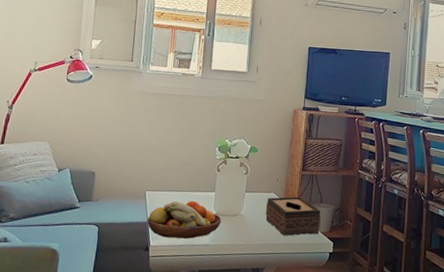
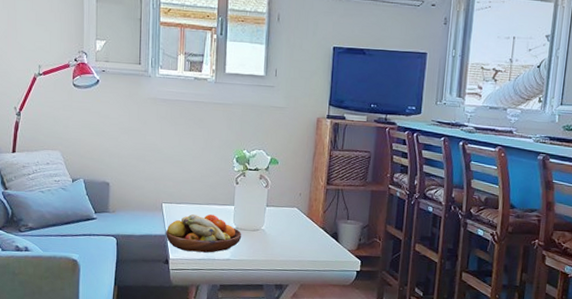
tissue box: present [265,196,321,236] -> none [288,212,347,253]

